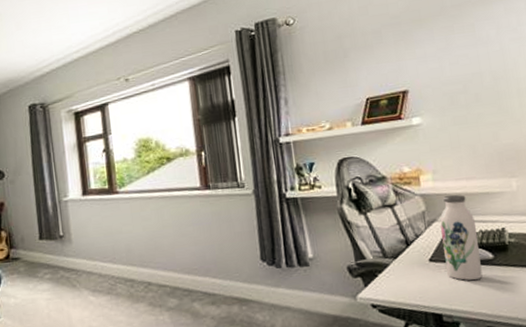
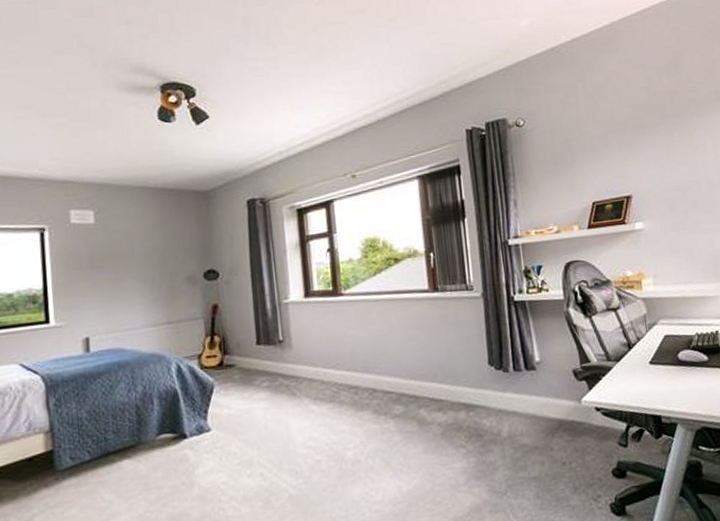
water bottle: present [440,194,483,281] -> none [660,298,698,383]

